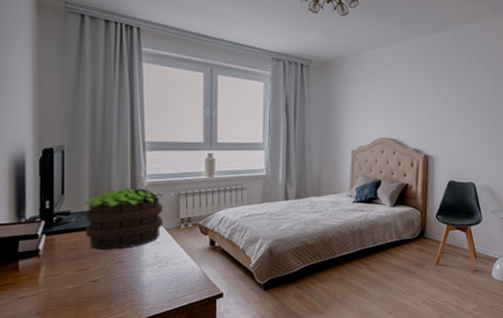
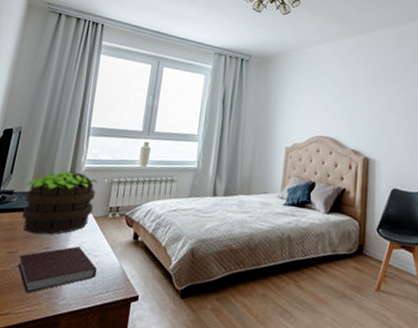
notebook: none [91,258,178,304] -> present [18,246,97,293]

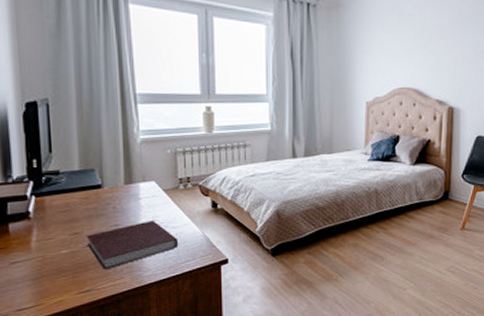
potted plant: present [22,171,97,235] -> none [73,144,159,213]

